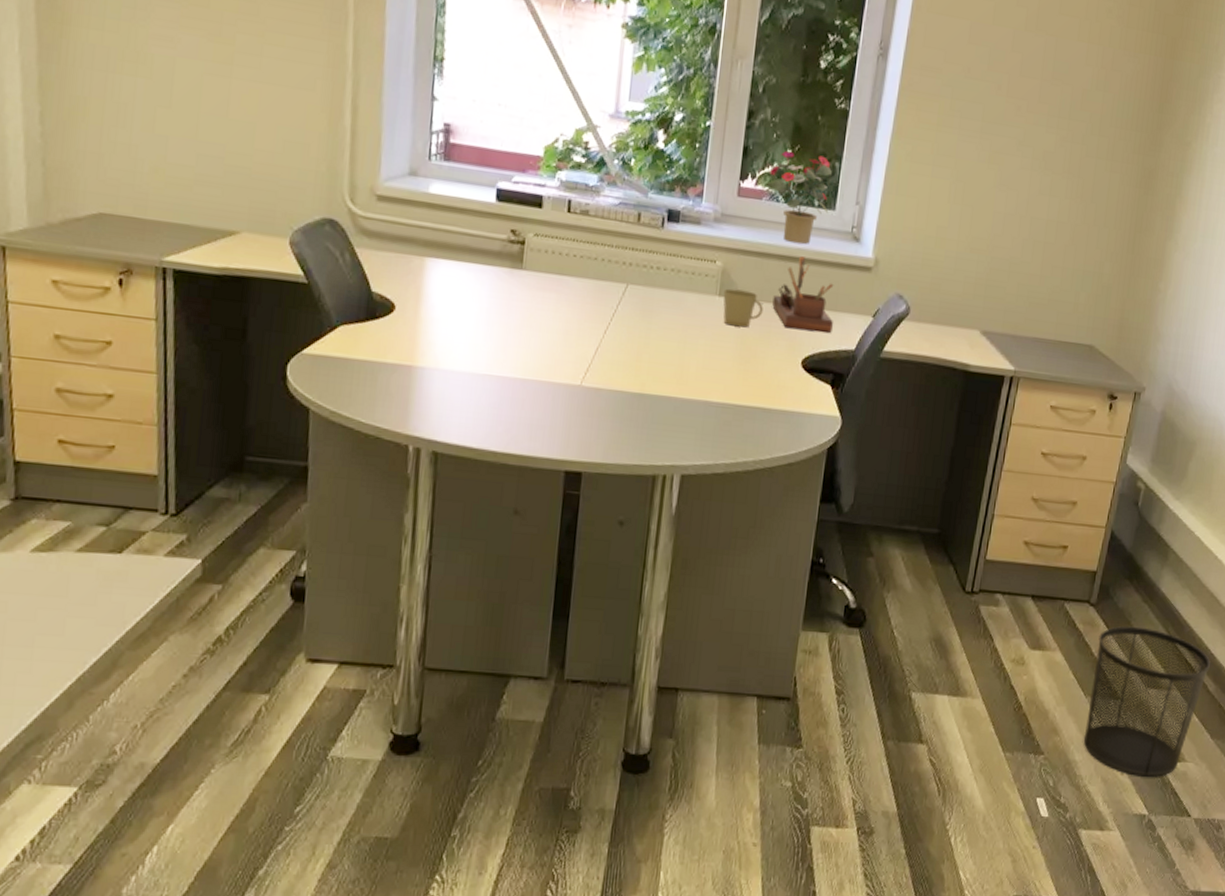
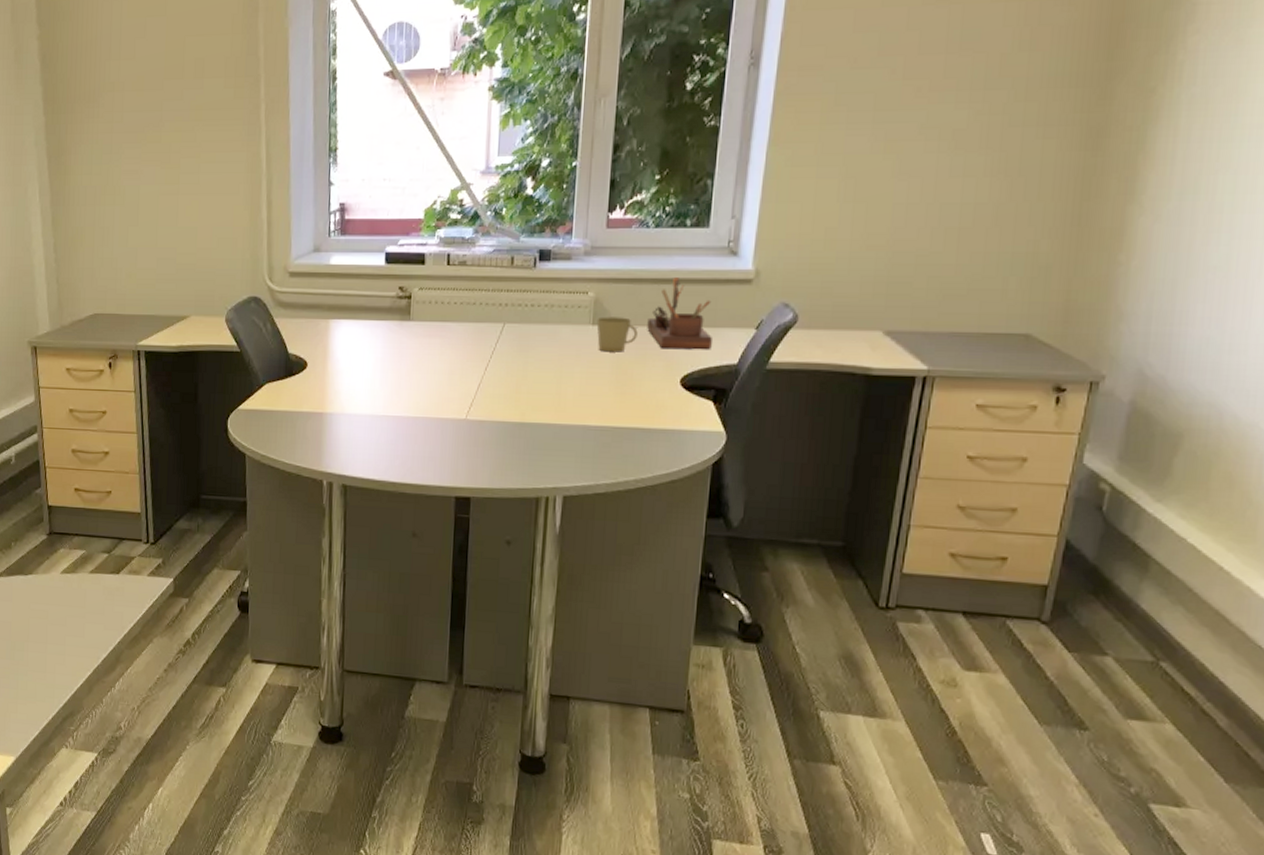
potted flower: present [764,150,832,245] -> none [633,176,704,266]
waste bin: present [1083,626,1210,777] -> none [1040,647,1219,823]

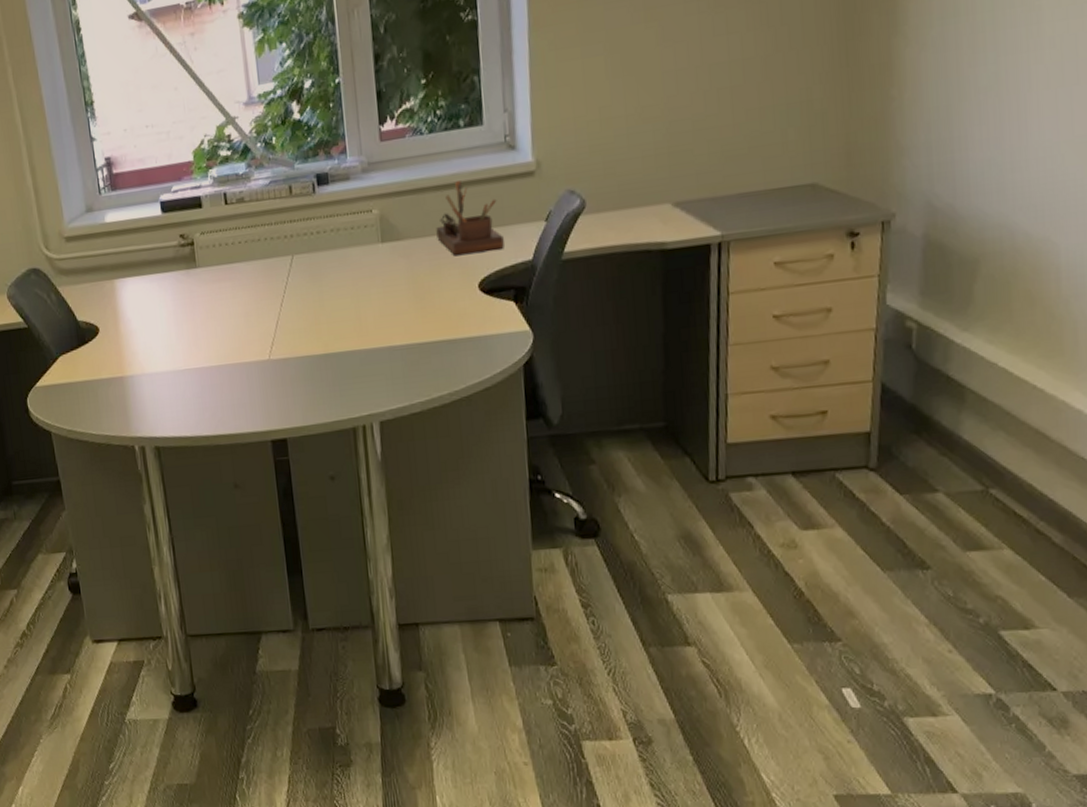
cup: present [596,316,638,352] -> none [385,229,429,269]

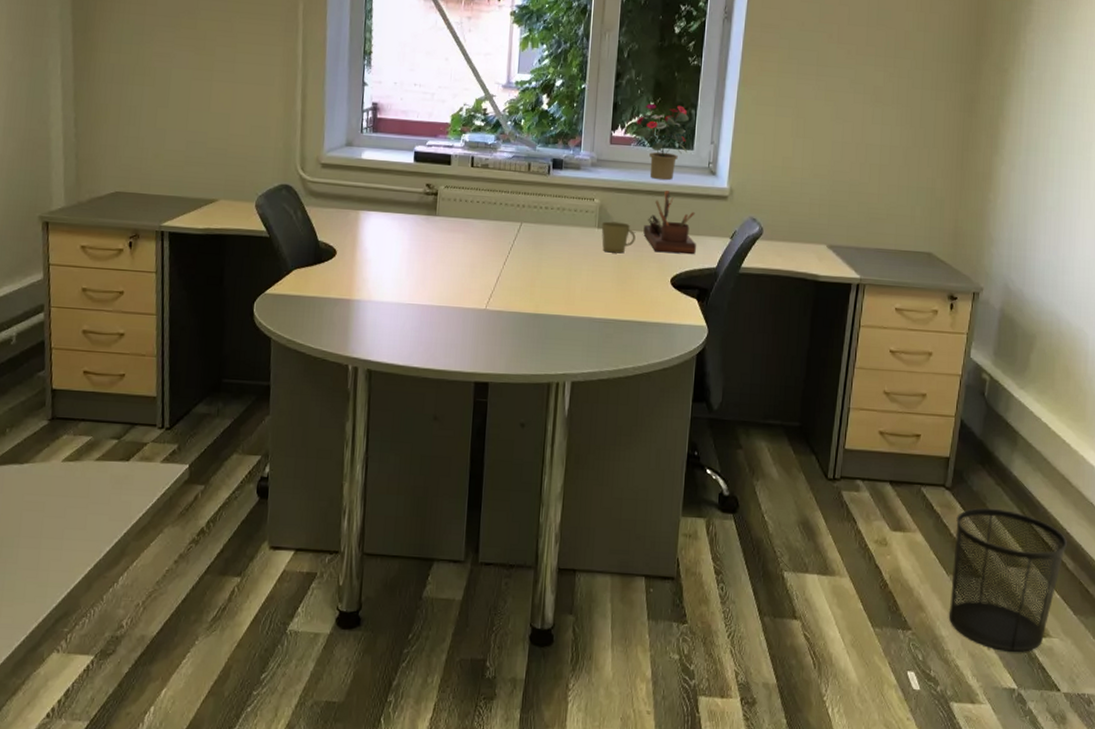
cup: none [385,229,429,269] -> present [601,221,636,254]
potted flower: none [405,74,477,172] -> present [632,103,689,181]
waste bin: none [888,484,1050,652] -> present [948,507,1067,652]

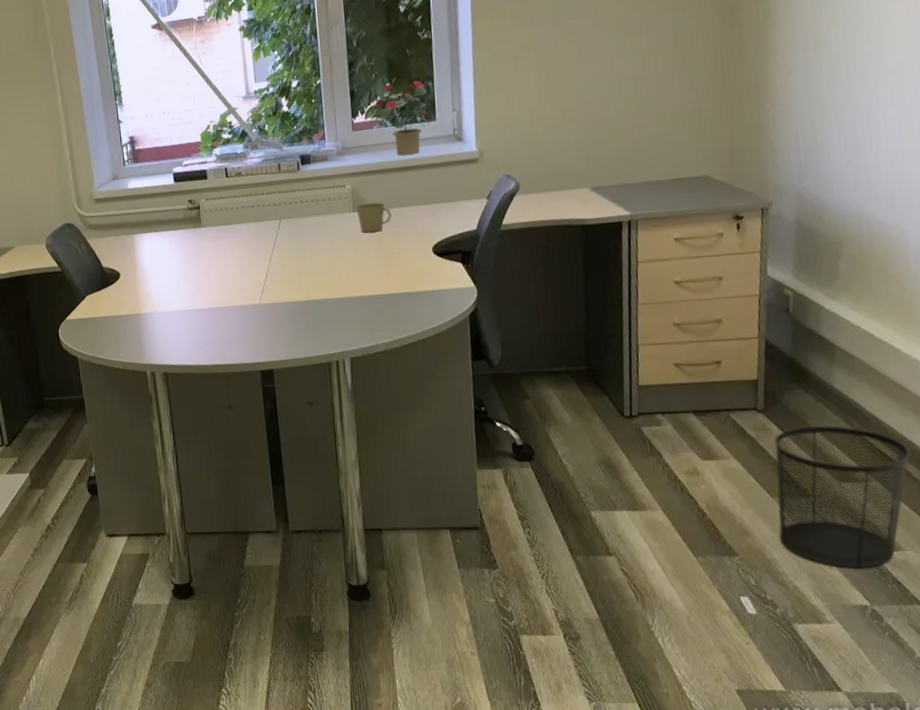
desk organizer: present [643,191,696,254] -> none [398,164,453,224]

